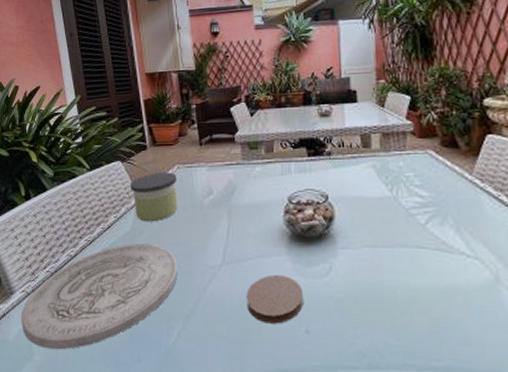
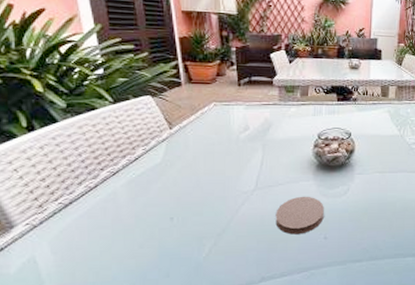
plate: present [21,243,177,350] -> none [25,174,210,277]
candle: present [129,172,178,222] -> none [161,108,214,154]

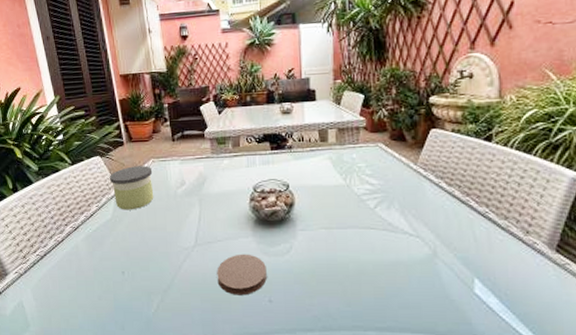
candle: none [161,108,214,154] -> present [109,166,154,210]

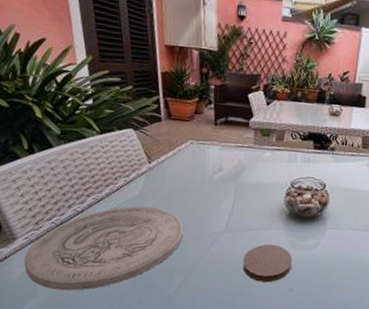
plate: none [16,229,155,322] -> present [24,206,183,291]
candle: present [109,166,154,210] -> none [141,144,190,190]

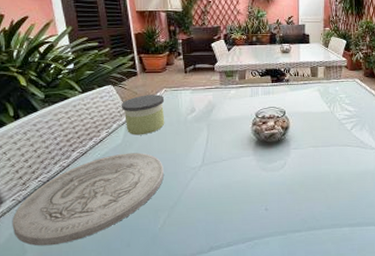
candle: none [141,144,190,190] -> present [121,94,165,135]
coaster: present [242,244,292,283] -> none [221,170,264,207]

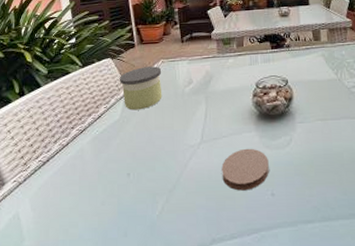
plate: present [12,152,164,246] -> none [12,129,161,234]
coaster: none [221,170,264,207] -> present [222,148,269,191]

